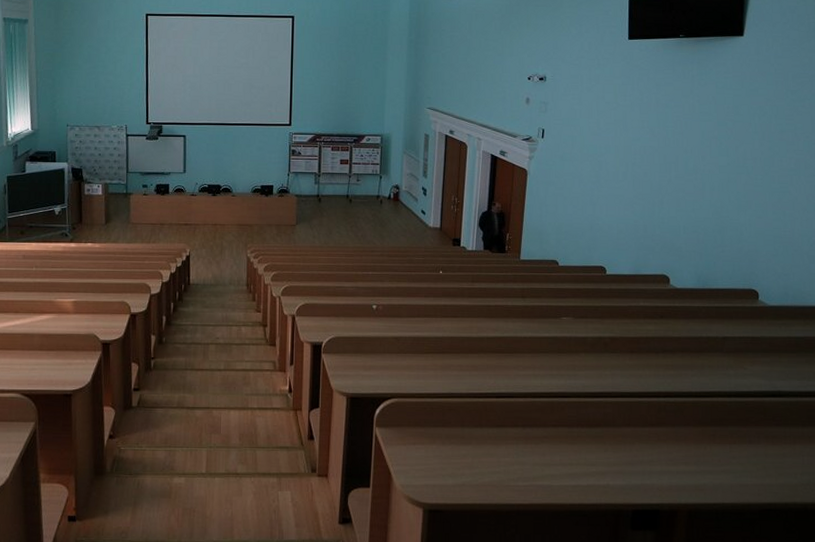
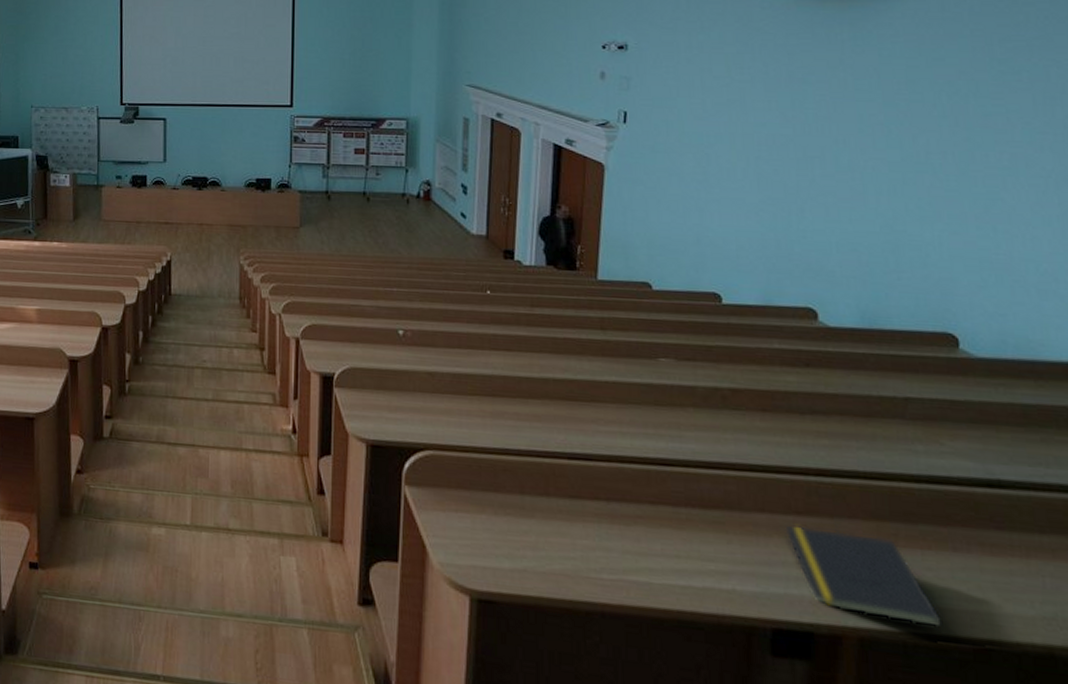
notepad: none [643,434,741,498] -> present [785,526,943,628]

